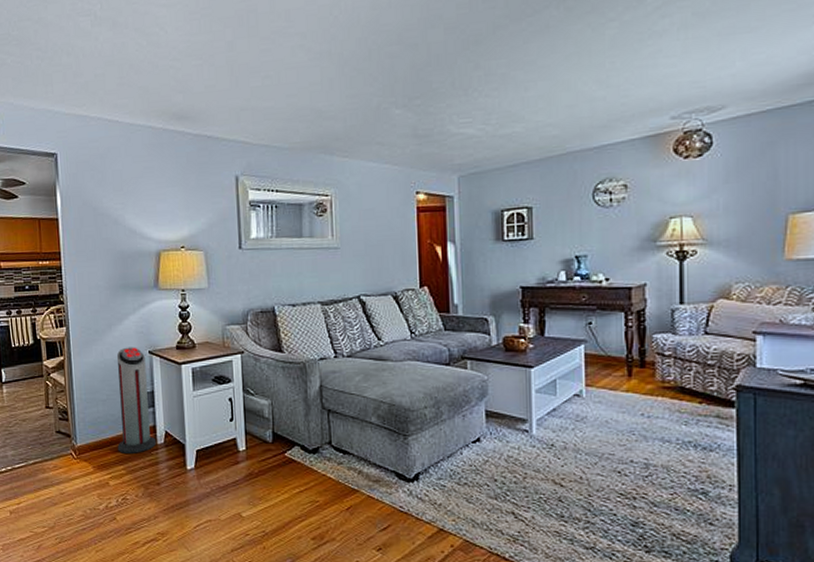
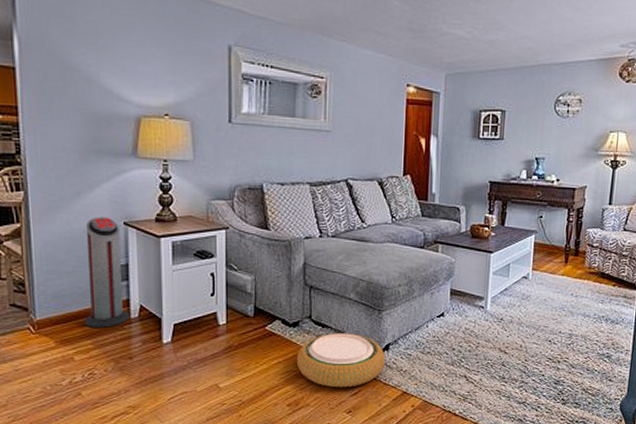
woven basket: none [318,461,415,522] -> present [296,333,385,388]

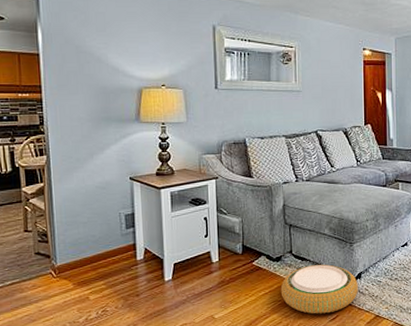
air purifier: present [84,217,129,328] -> none [98,174,136,270]

